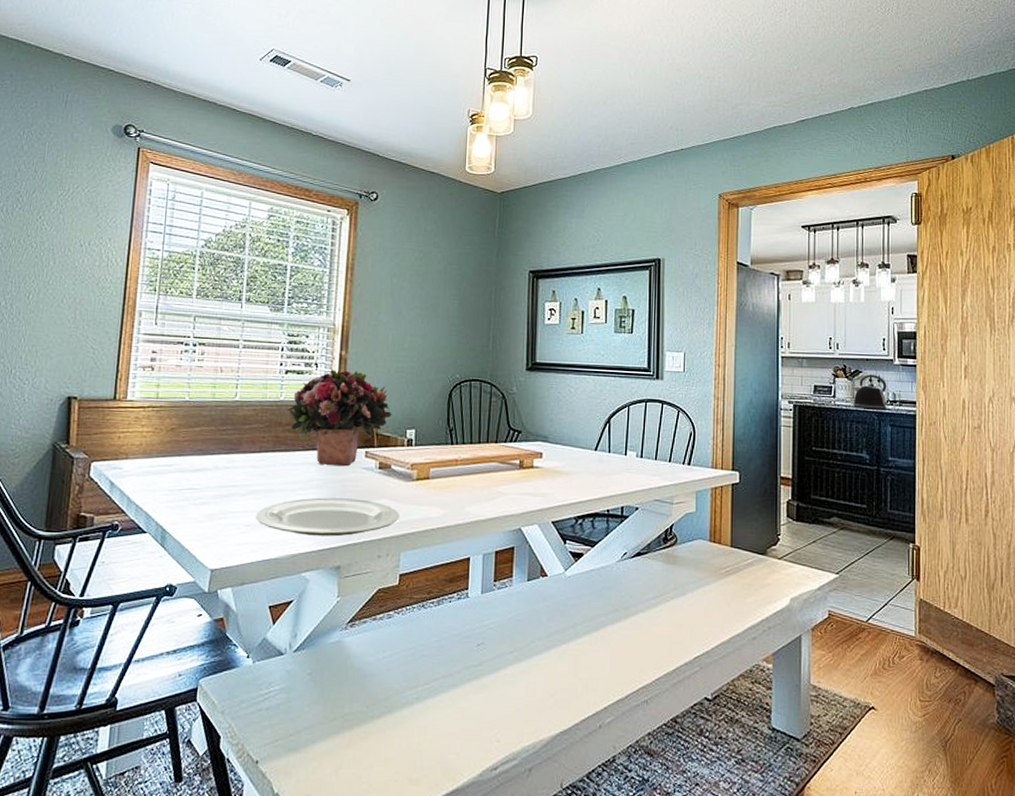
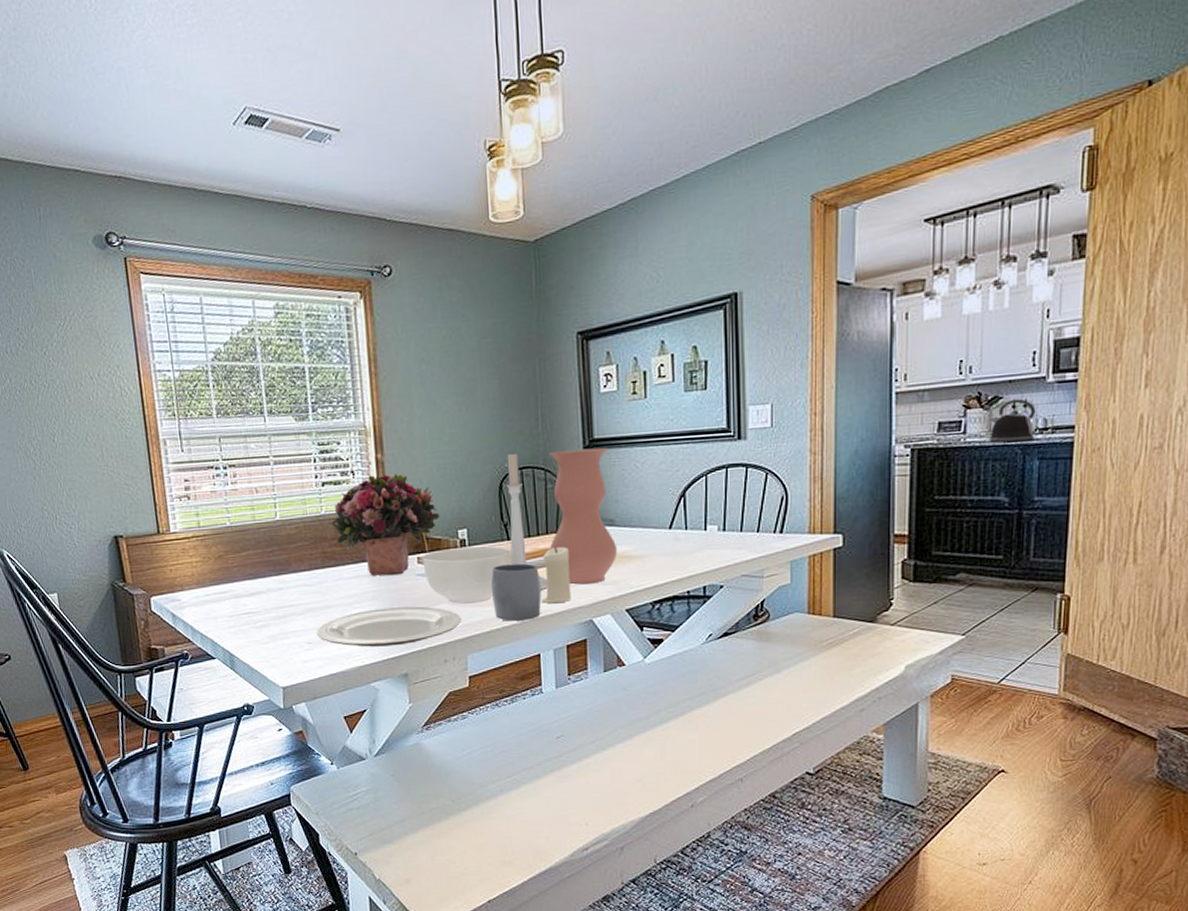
bowl: none [369,446,454,502] -> present [421,546,513,604]
mug: none [430,467,478,523] -> present [490,563,542,621]
candlestick: none [451,364,484,495] -> present [505,452,548,590]
candle: none [476,455,506,509] -> present [542,546,571,603]
vase: none [489,369,549,494] -> present [548,447,618,584]

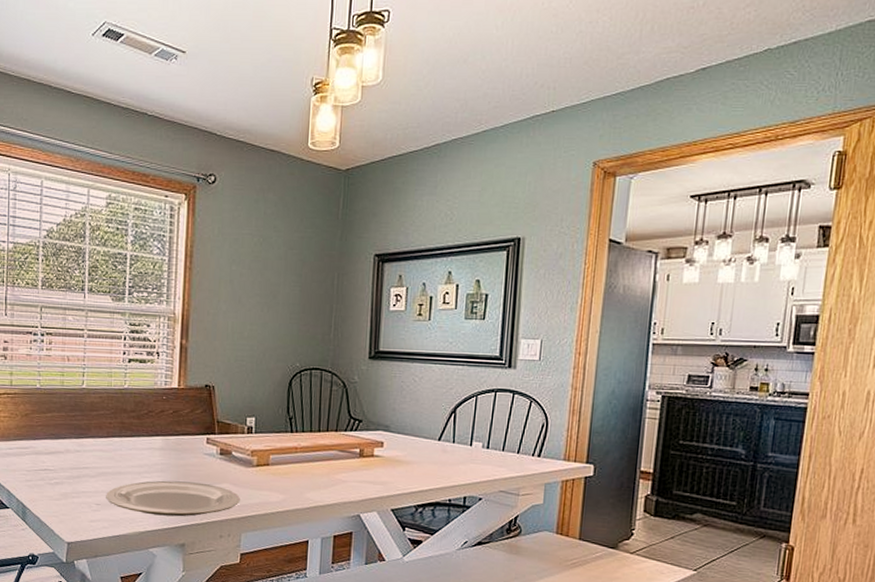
bouquet: present [330,474,440,576] -> none [131,358,232,451]
bowl: present [421,546,513,604] -> none [210,433,294,487]
mug: present [490,563,542,621] -> none [270,454,317,508]
candlestick: present [505,452,548,590] -> none [291,353,323,482]
candle: present [542,546,571,603] -> none [315,443,346,496]
vase: present [548,447,618,584] -> none [329,357,391,482]
kettle: present [989,399,1037,444] -> none [732,363,776,402]

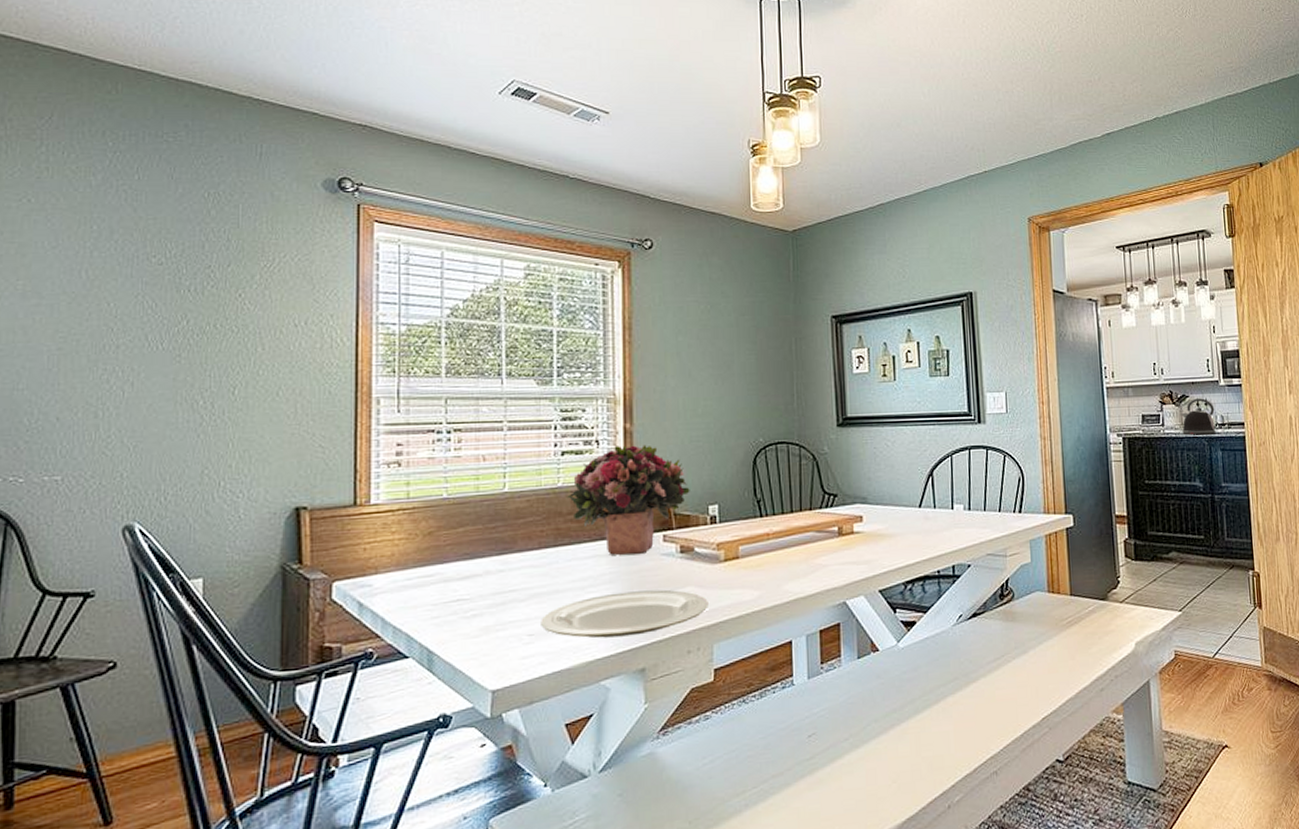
bouquet: none [131,358,232,451] -> present [567,445,690,555]
kettle: none [732,363,776,402] -> present [1181,398,1218,436]

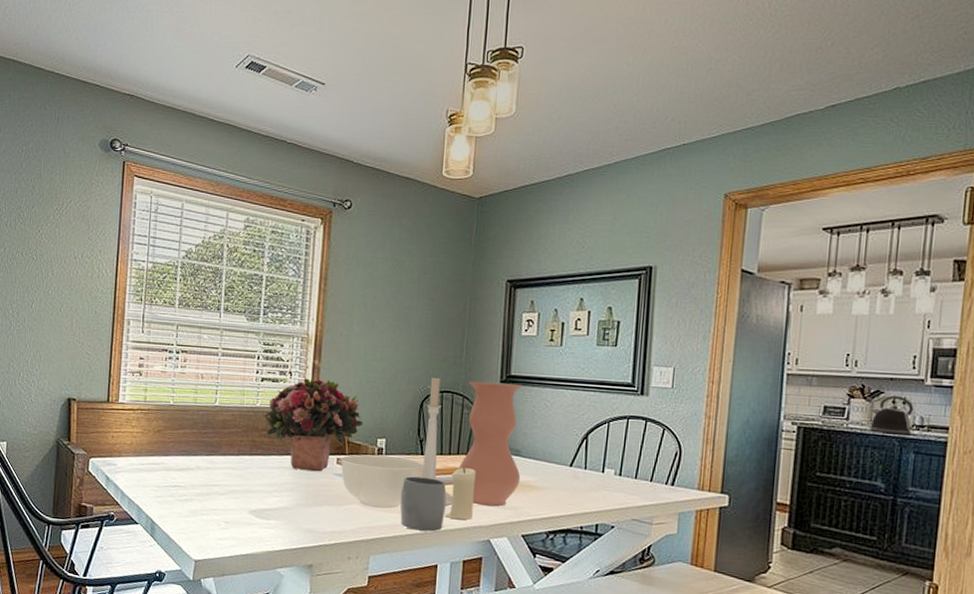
plate: present [541,589,708,638] -> none [235,500,369,537]
bowl: none [667,523,765,587] -> present [340,454,424,509]
mug: none [741,542,794,605] -> present [399,476,447,532]
candlestick: none [760,426,801,570] -> present [421,376,453,505]
candle: none [794,524,824,584] -> present [445,467,476,520]
vase: none [803,425,870,564] -> present [459,381,522,506]

